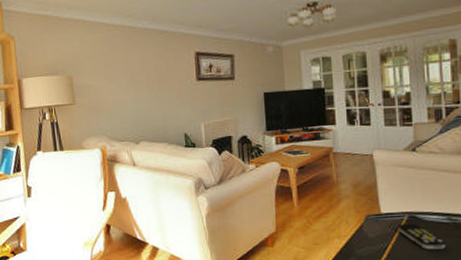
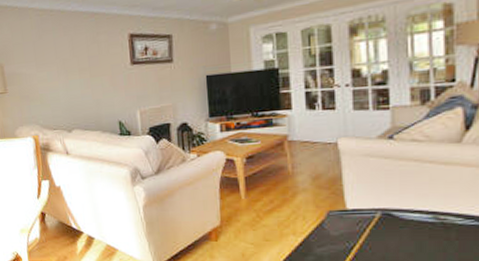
remote control: present [398,223,446,250] -> none [367,221,430,252]

